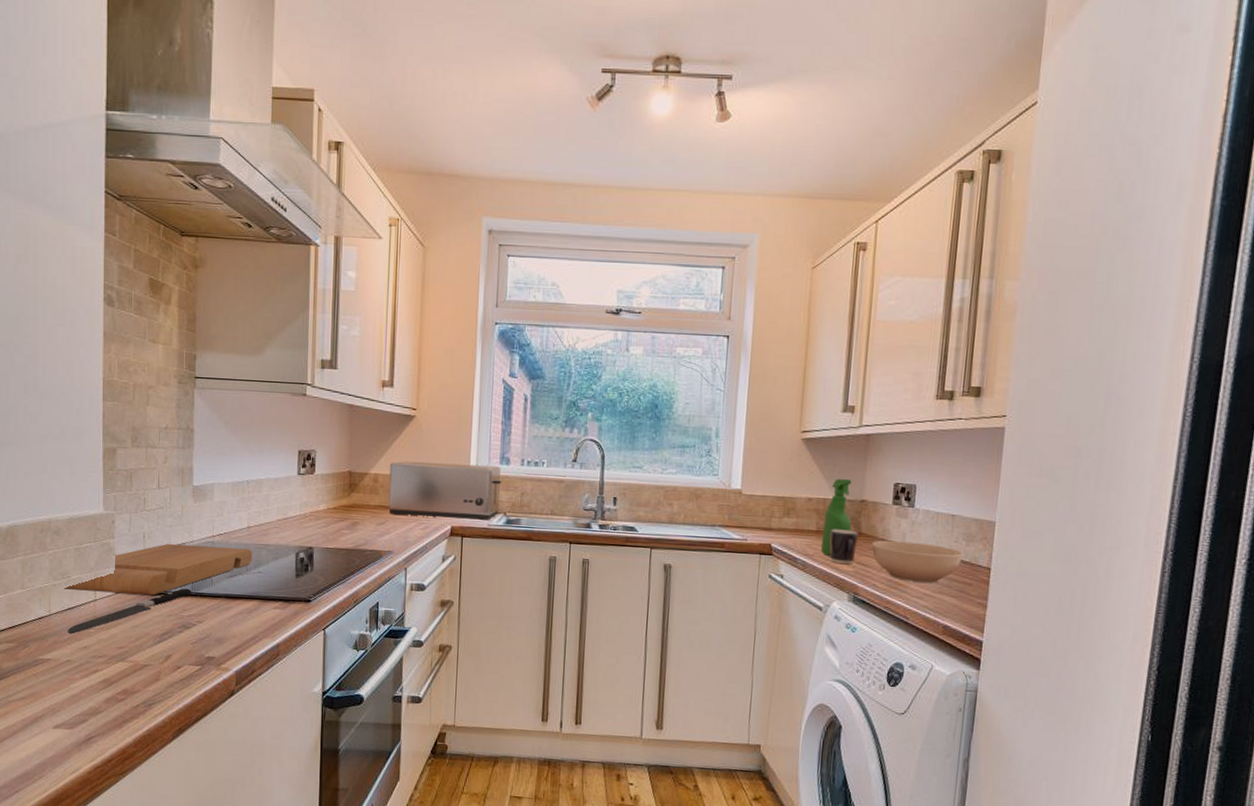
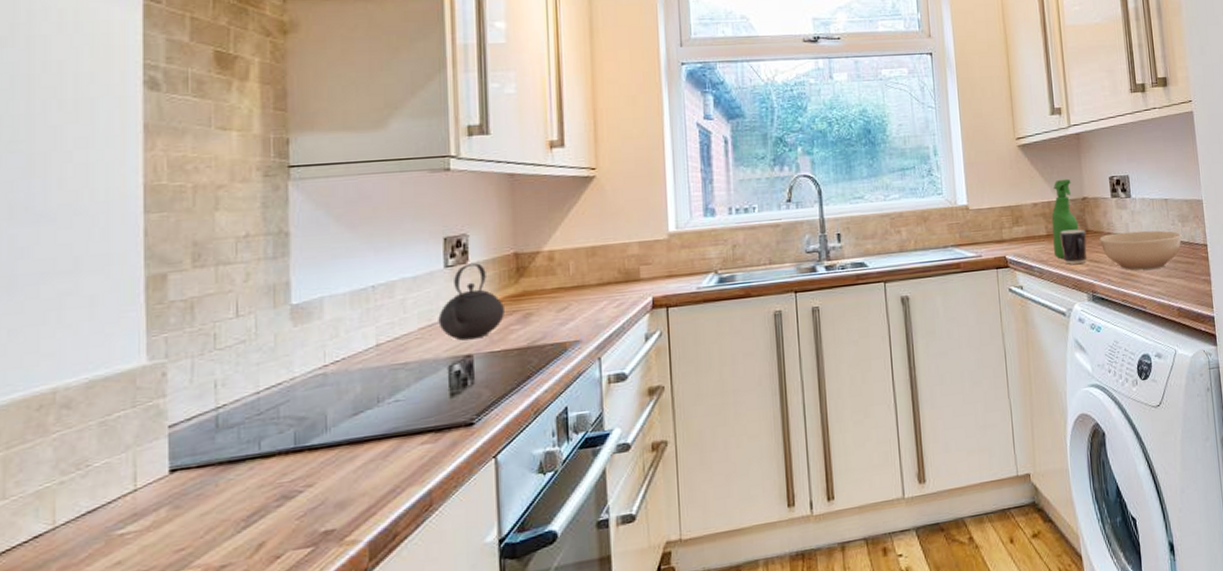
cutting board: present [64,543,253,596] -> none [80,373,386,485]
kitchen knife: present [68,588,192,635] -> none [86,443,294,550]
kettle: none [291,474,339,536] -> present [438,263,506,341]
toaster: present [389,461,502,520] -> none [567,219,709,296]

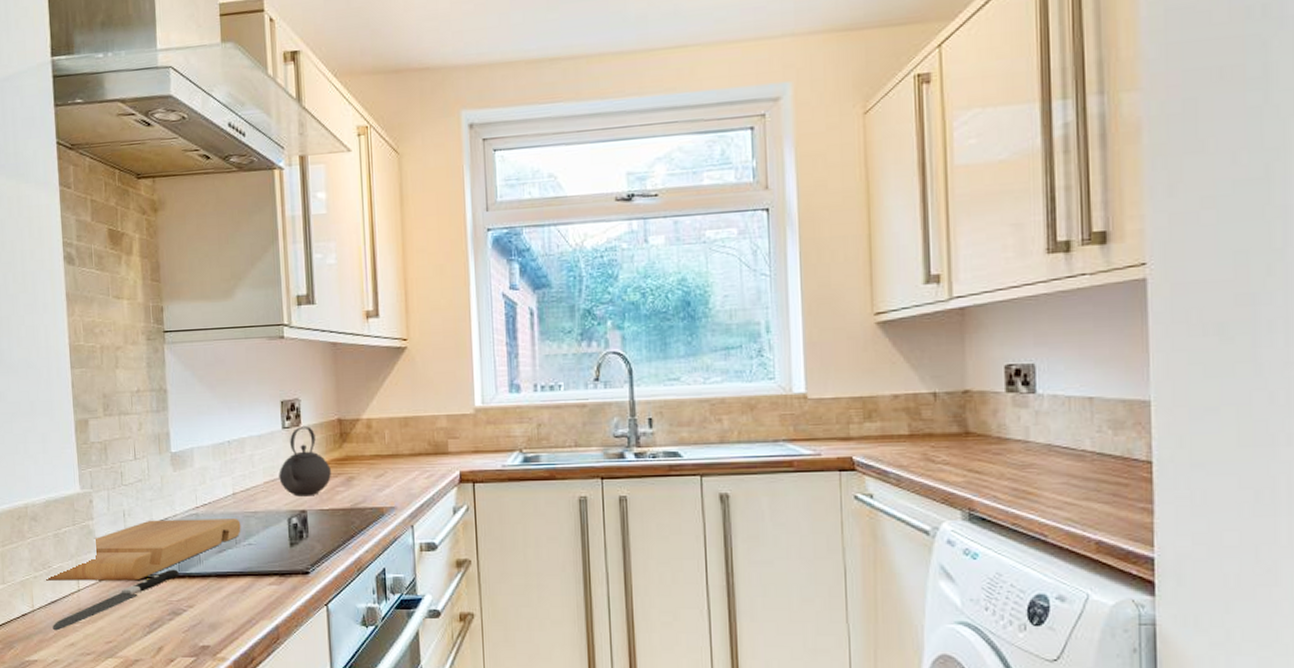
cutting board: none [80,373,386,485] -> present [46,519,241,581]
kitchen knife: none [86,443,294,550] -> present [53,569,179,631]
spray bottle: present [1051,178,1079,259] -> none [917,365,955,465]
mug: present [1059,229,1087,265] -> none [927,430,966,473]
bowl: present [1099,230,1182,270] -> none [985,437,1112,488]

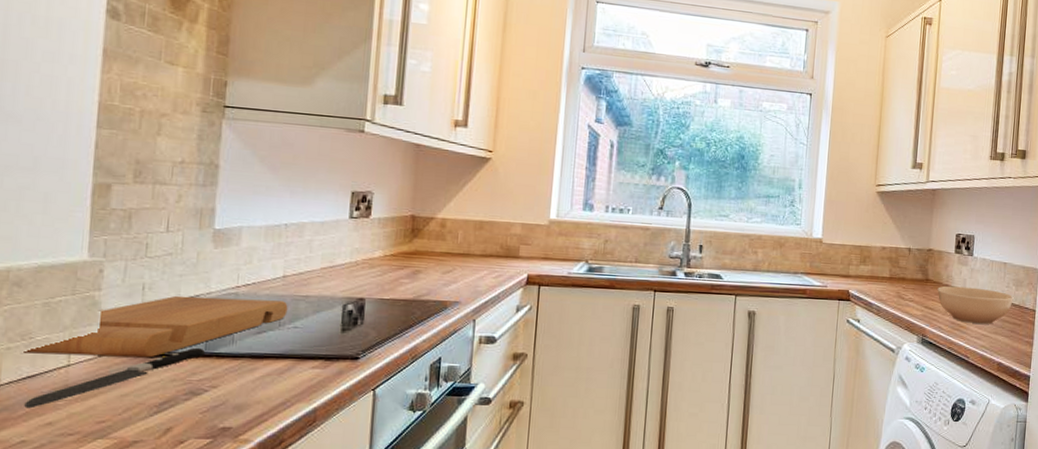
kettle: present [278,426,332,497] -> none [338,218,398,285]
bowl: none [985,437,1112,488] -> present [937,286,1014,324]

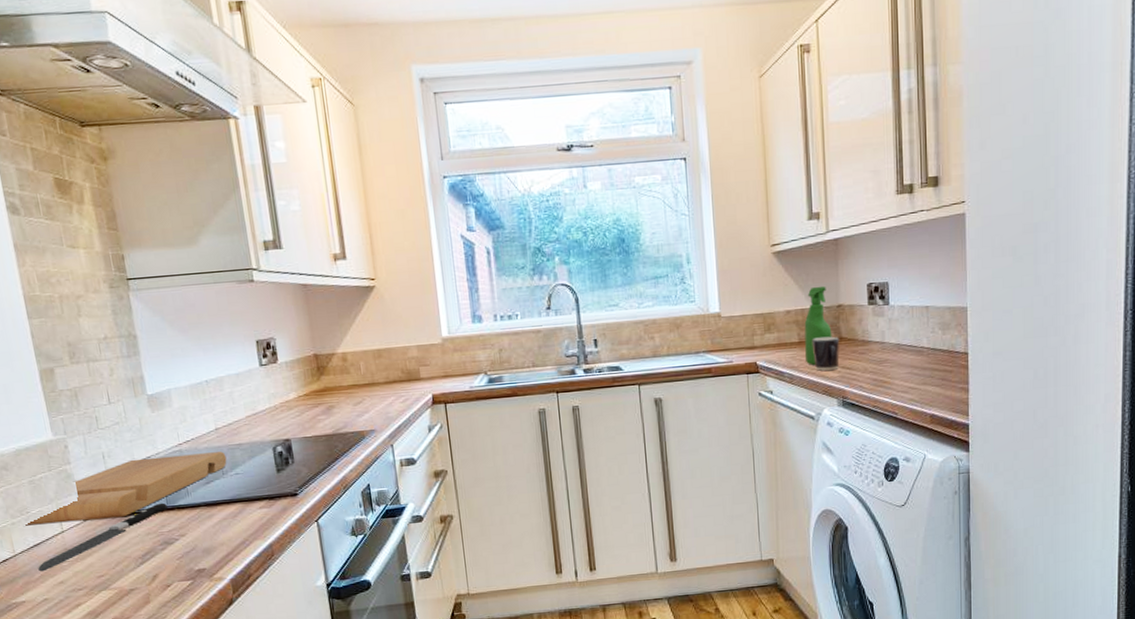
spray bottle: none [894,229,920,301] -> present [804,286,832,365]
mug: none [901,275,927,308] -> present [811,336,840,371]
bowl: present [937,286,1014,324] -> none [853,338,941,378]

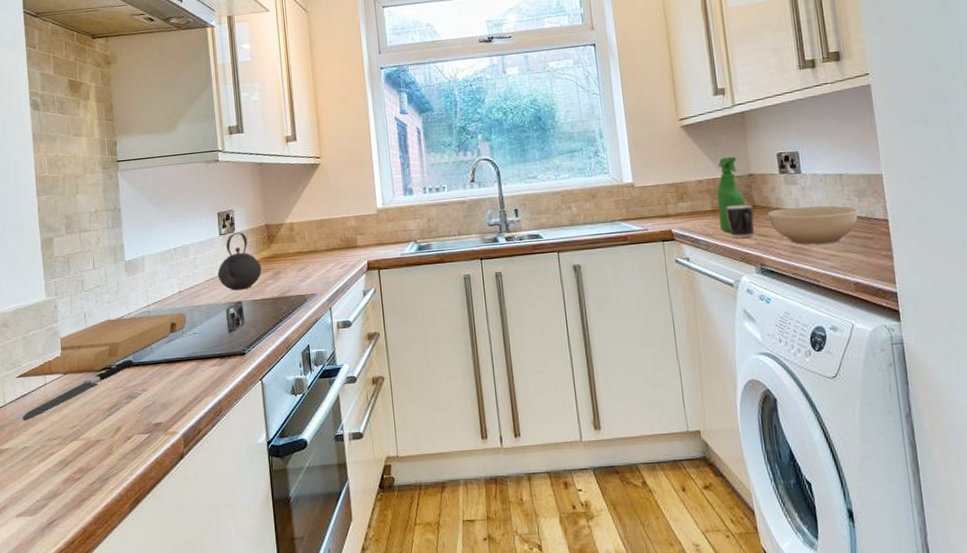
kettle: none [259,363,312,427] -> present [217,232,262,291]
bowl: none [853,338,941,378] -> present [767,205,859,245]

